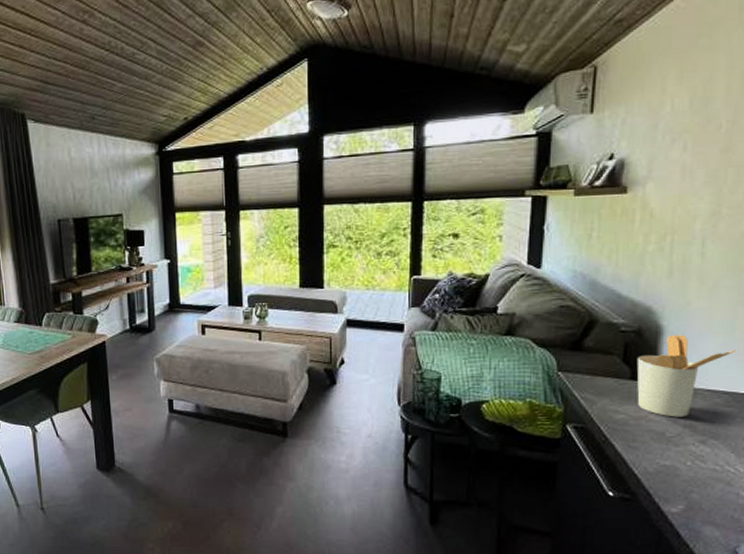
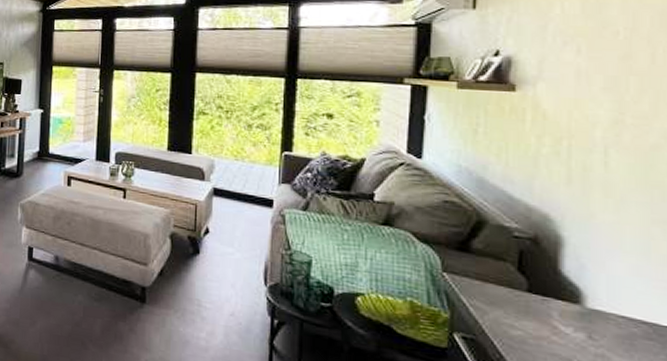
utensil holder: present [637,334,736,418] -> none [534,247,654,345]

